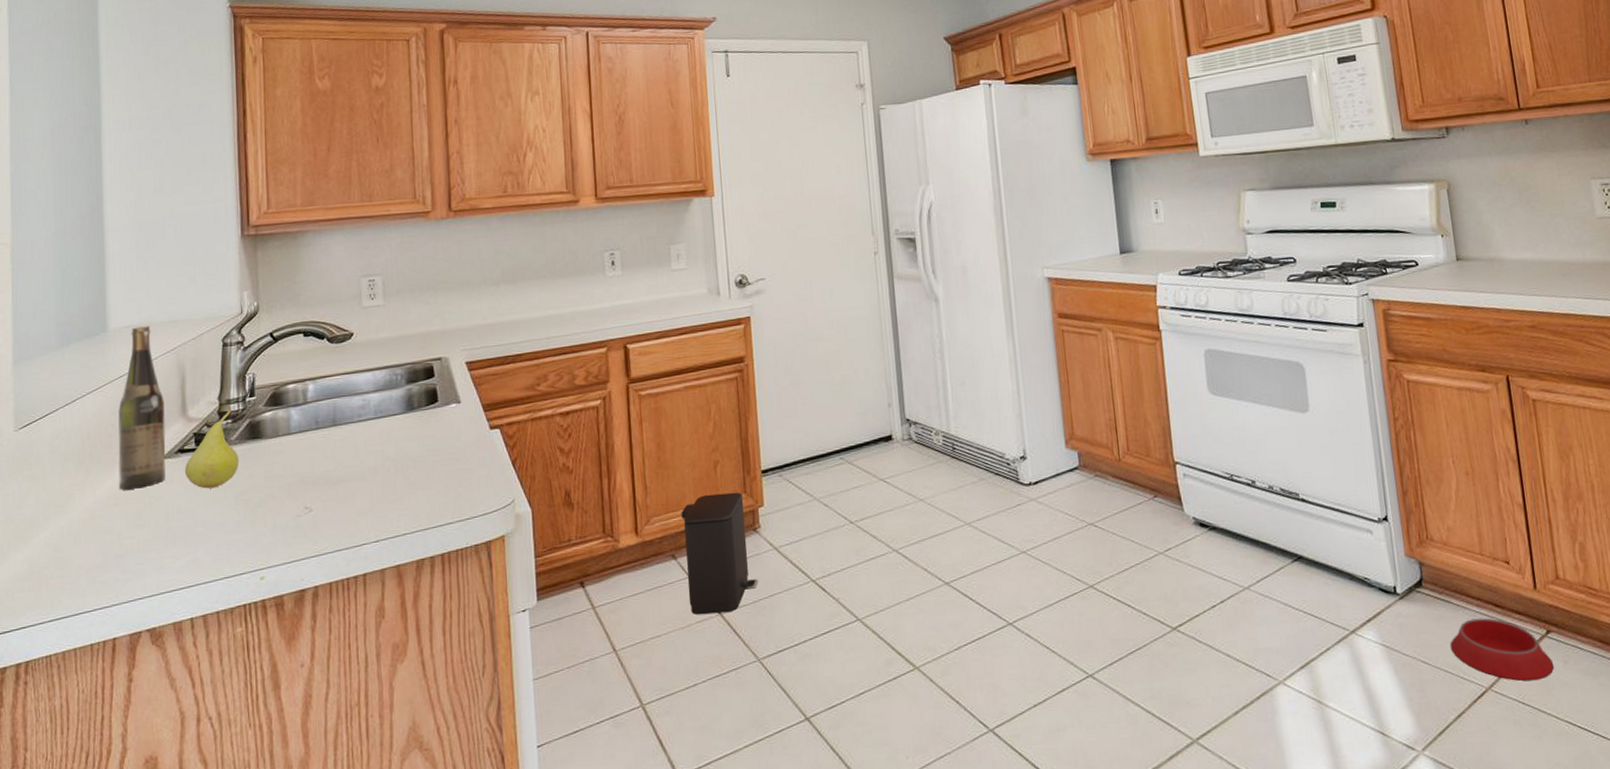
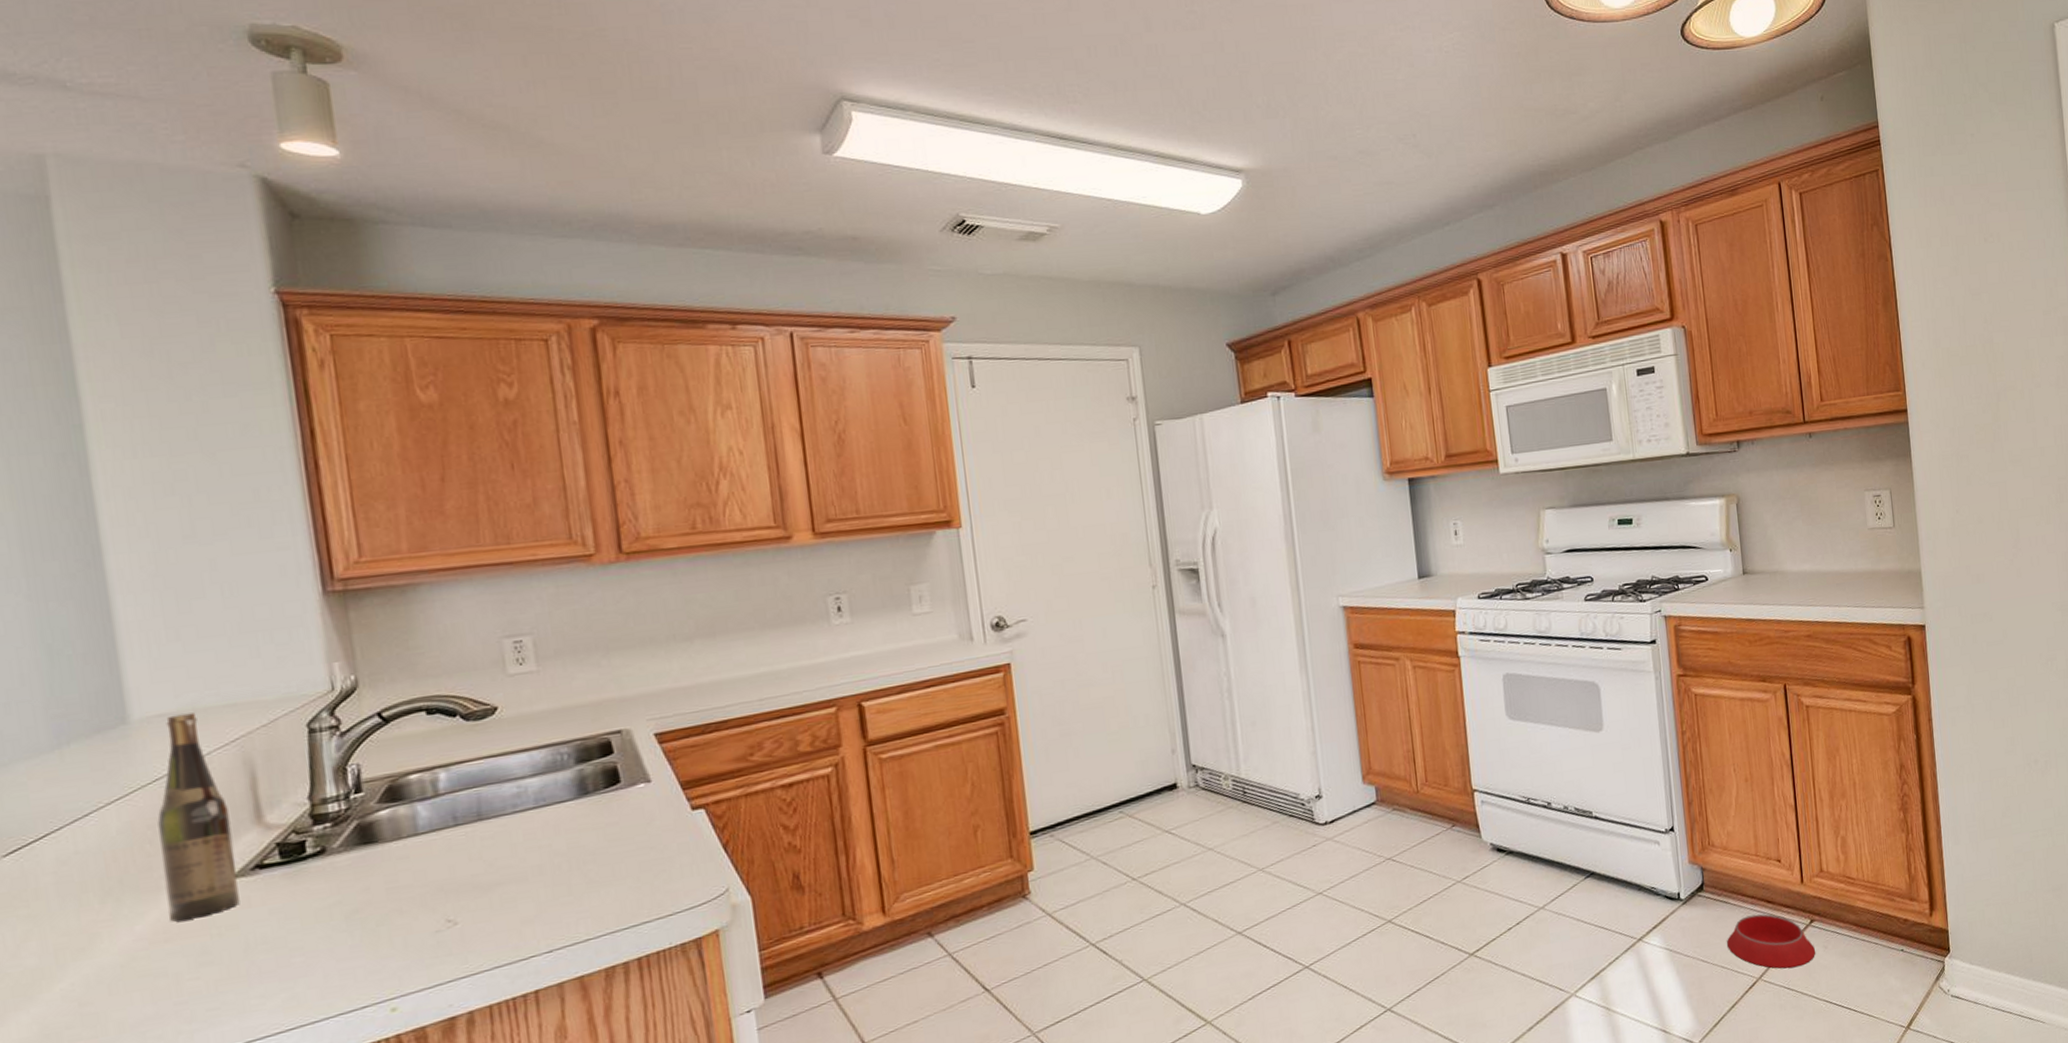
fruit: present [184,408,239,489] -> none [266,809,348,911]
pedal bin: present [681,492,759,614] -> none [936,857,1031,994]

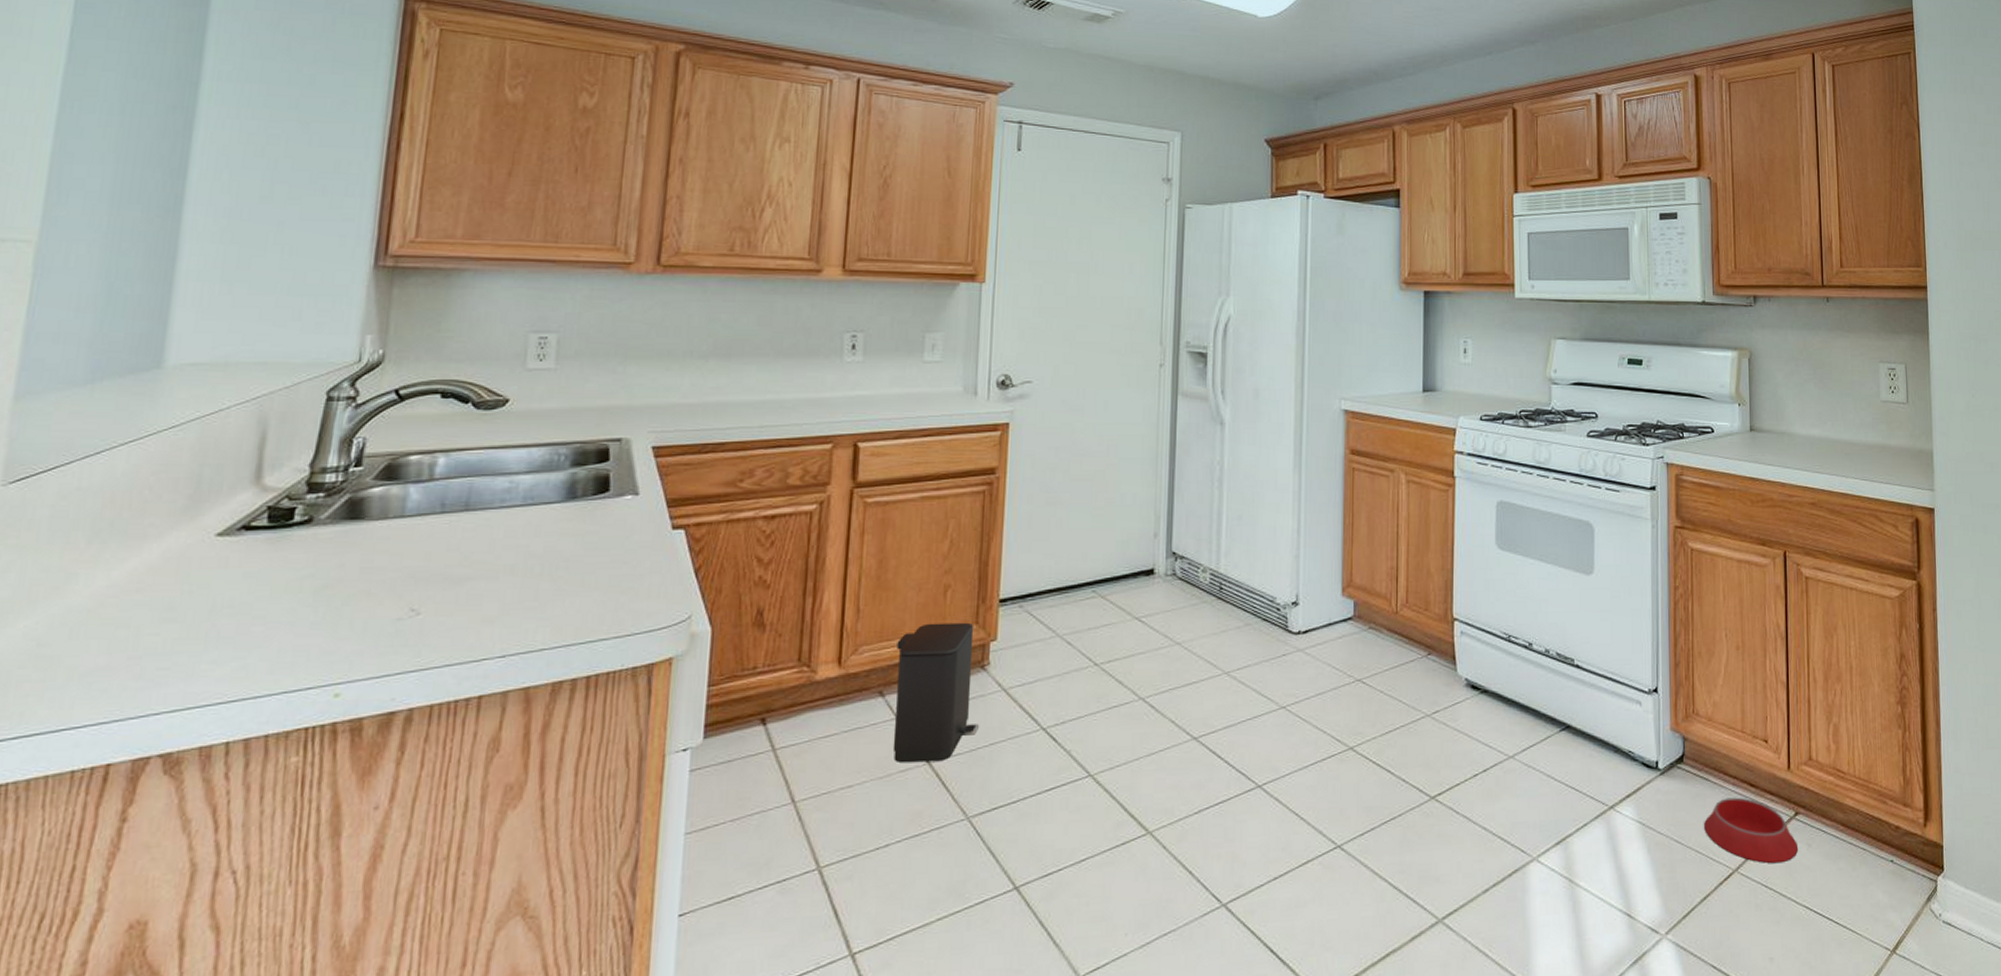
wine bottle: present [157,713,240,922] -> none [148,366,232,572]
pedal bin: none [936,857,1031,994] -> present [892,622,980,762]

